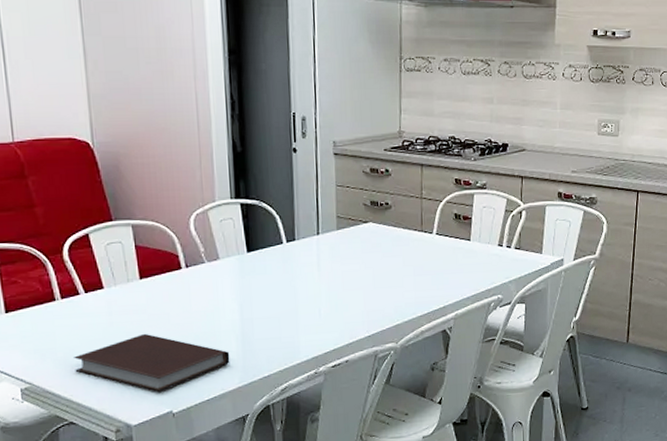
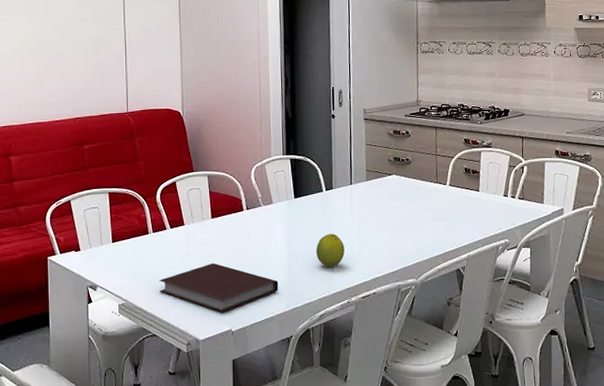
fruit: none [276,294,311,334] -> present [316,234,345,267]

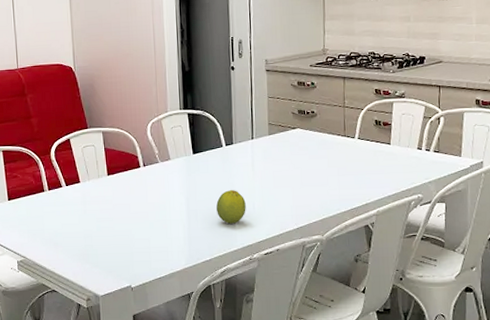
notebook: present [159,262,279,314] -> none [57,220,178,270]

